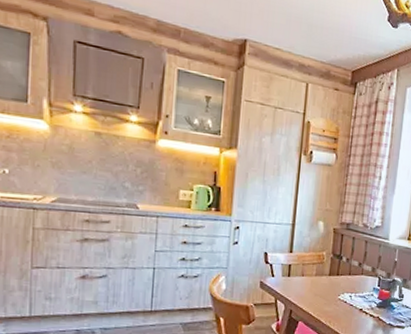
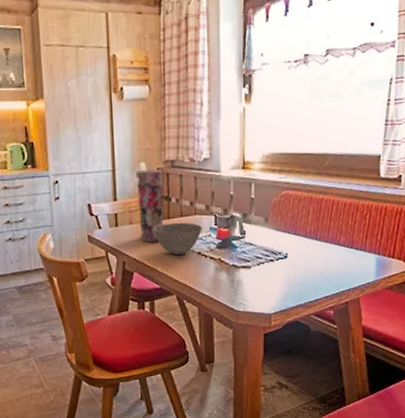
vase: none [310,228,337,296] -> present [135,170,164,243]
bowl: none [322,279,366,309] -> present [153,222,202,255]

